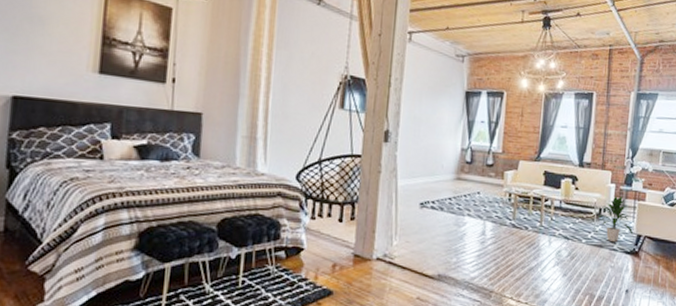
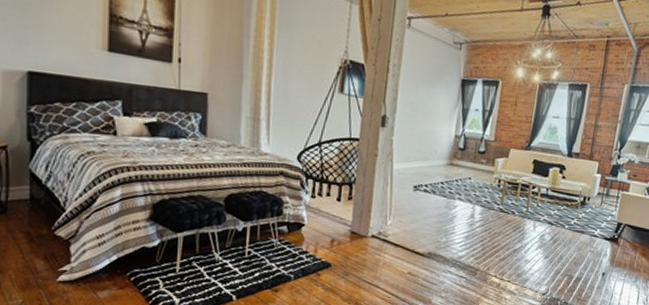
indoor plant: present [597,196,634,242] -> none [581,185,615,229]

